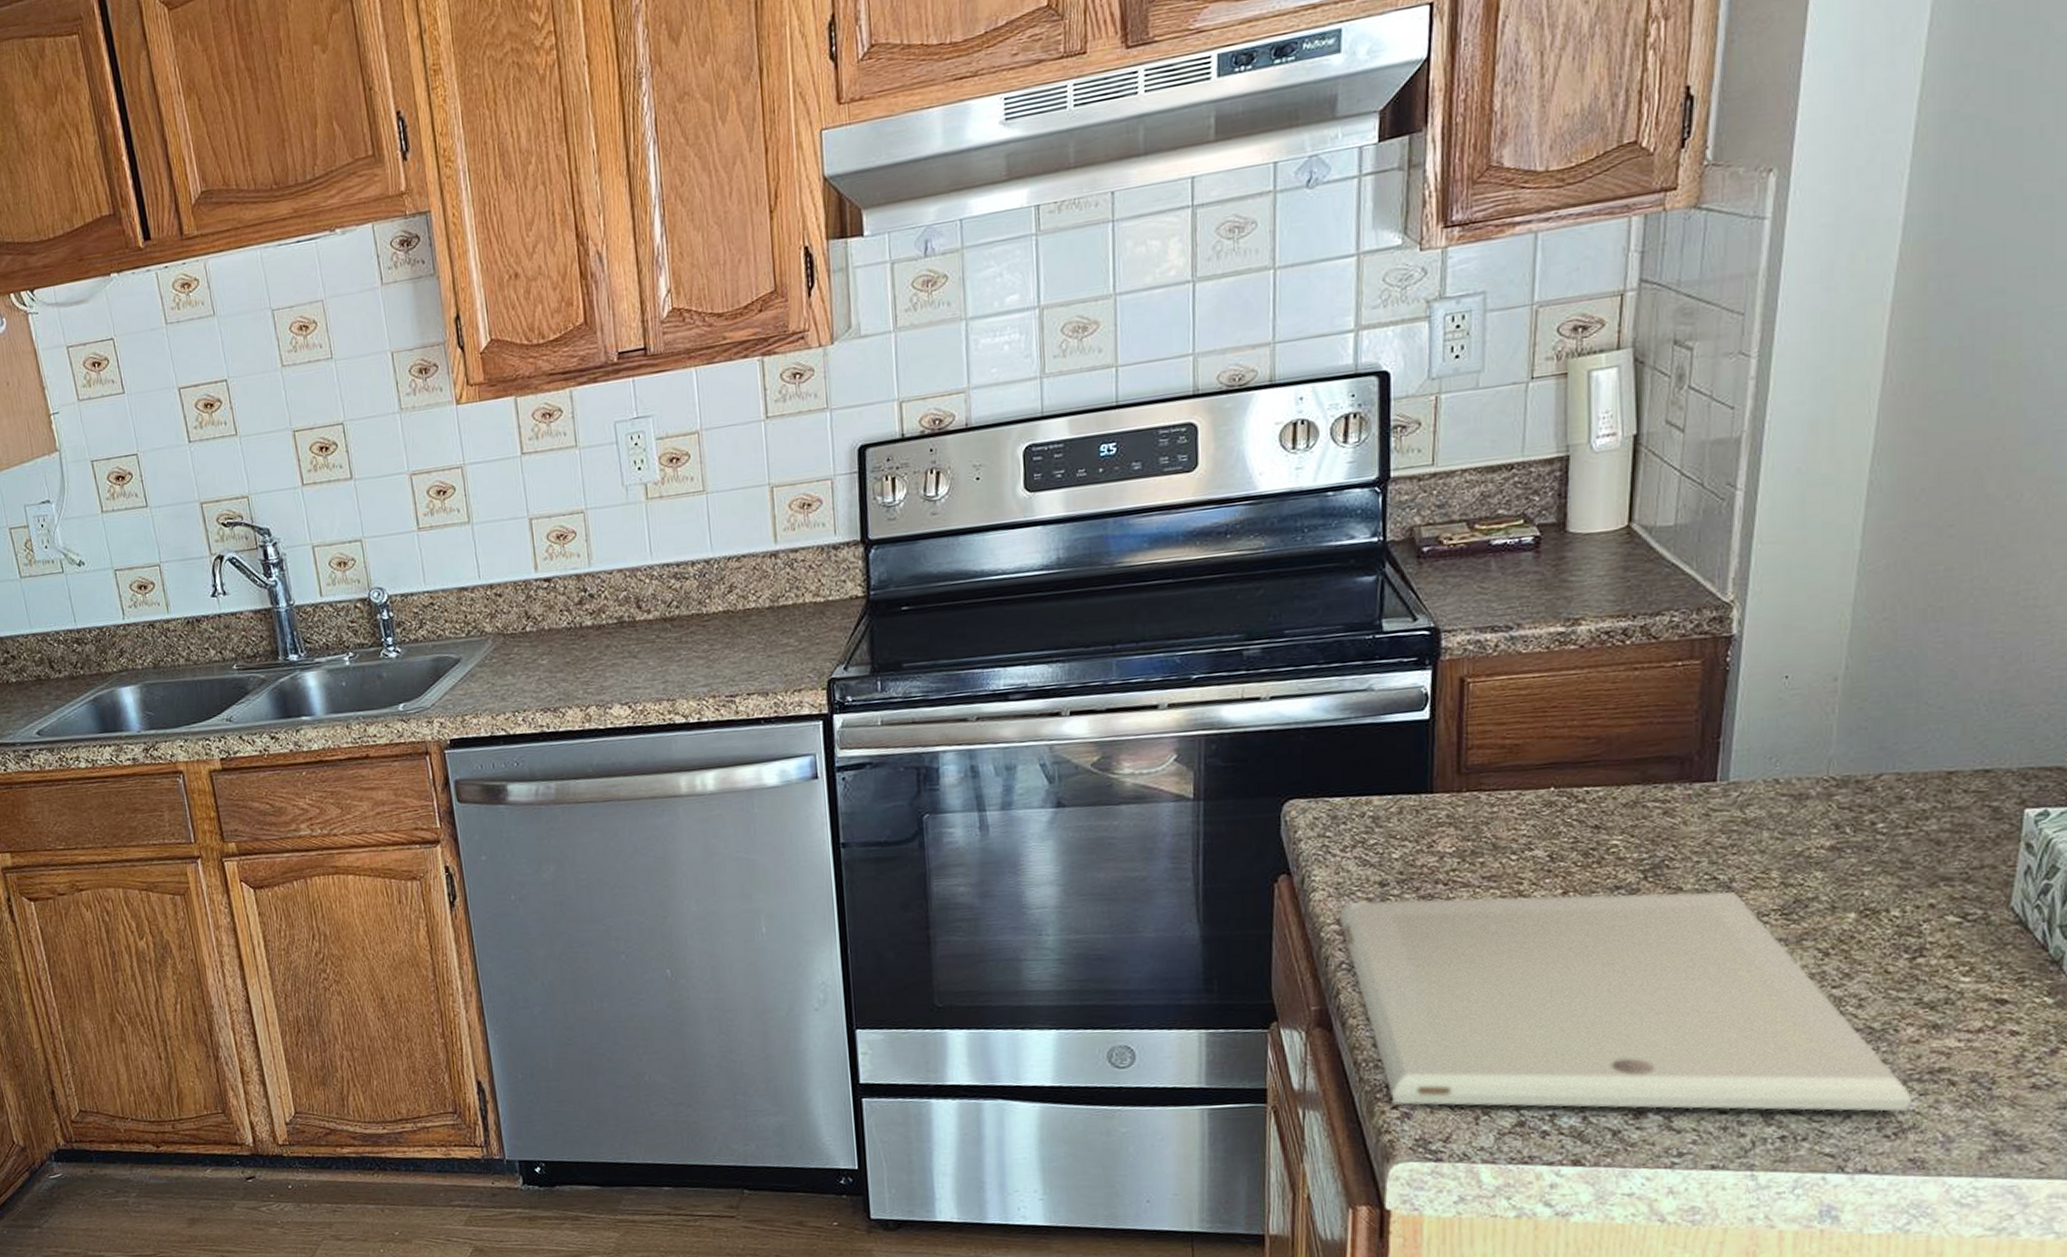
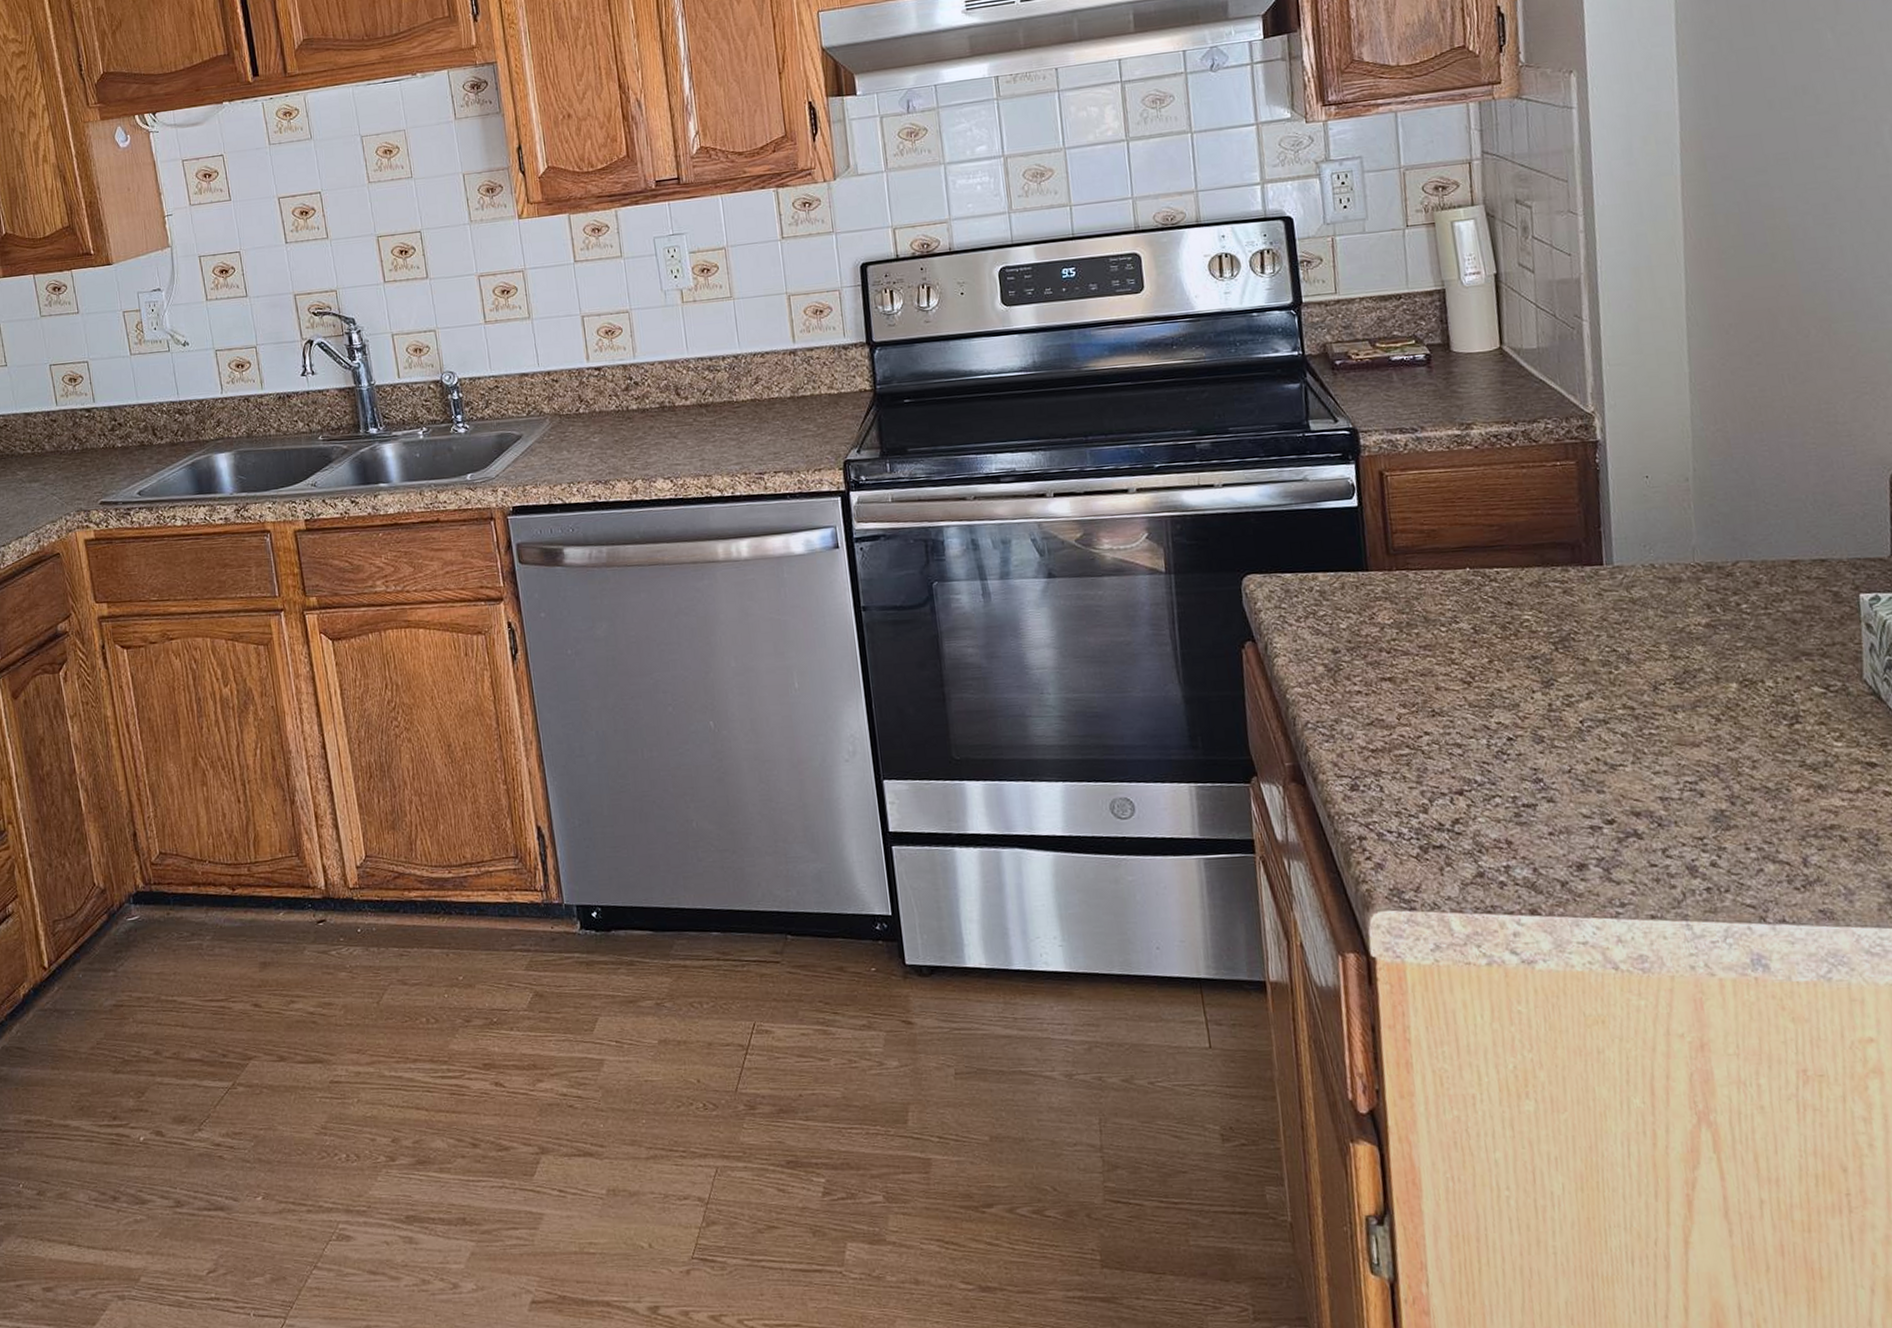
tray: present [1338,892,1914,1112] -> none [1300,662,1814,866]

